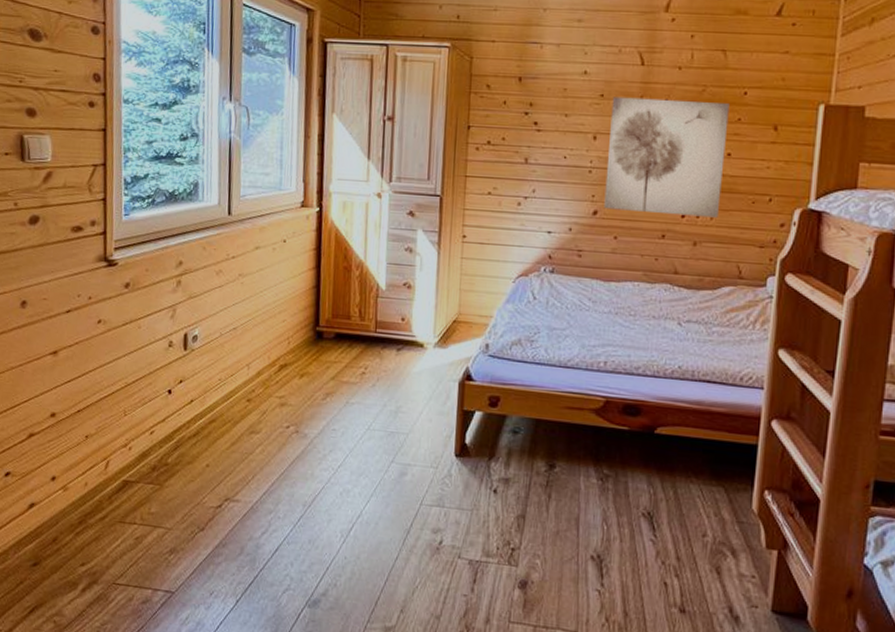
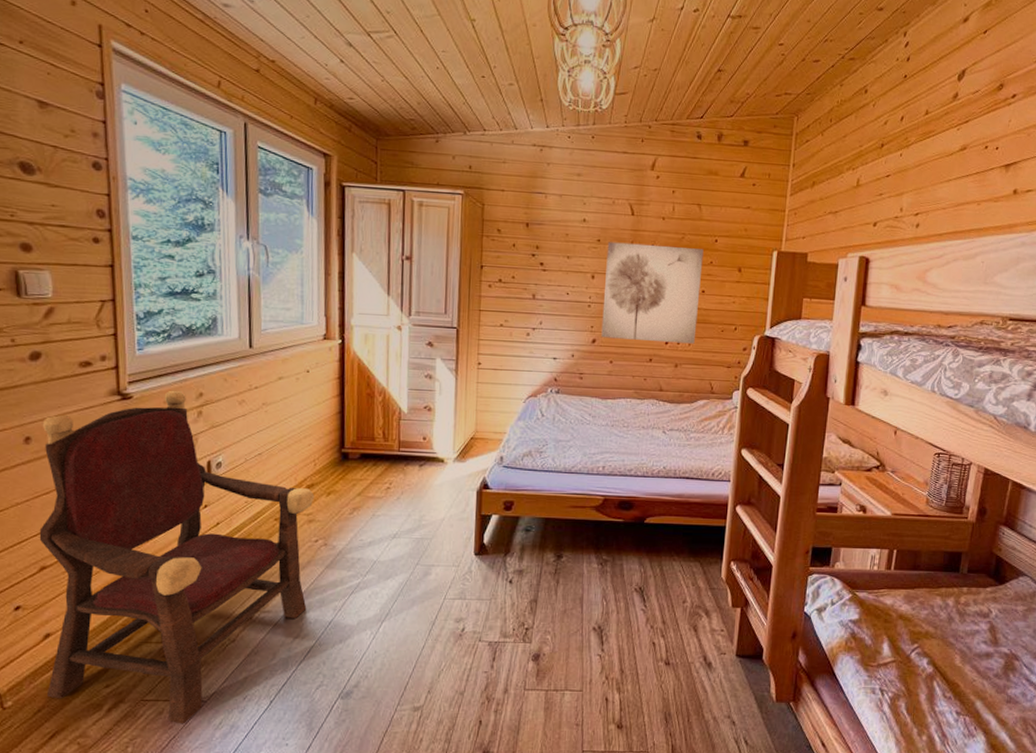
armchair: none [29,257,288,615] -> present [39,390,315,724]

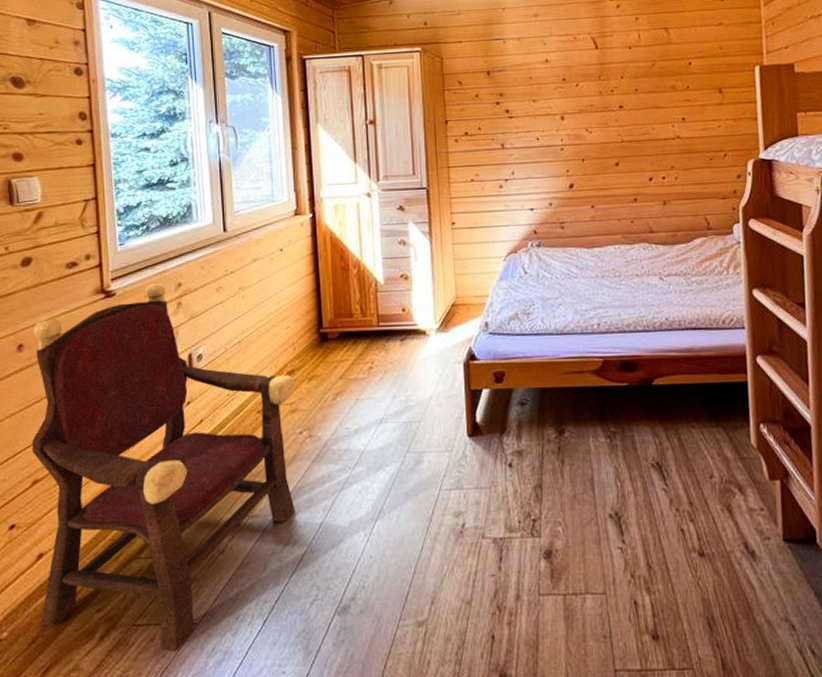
wall art: present [601,242,704,344] -> none [573,74,682,182]

